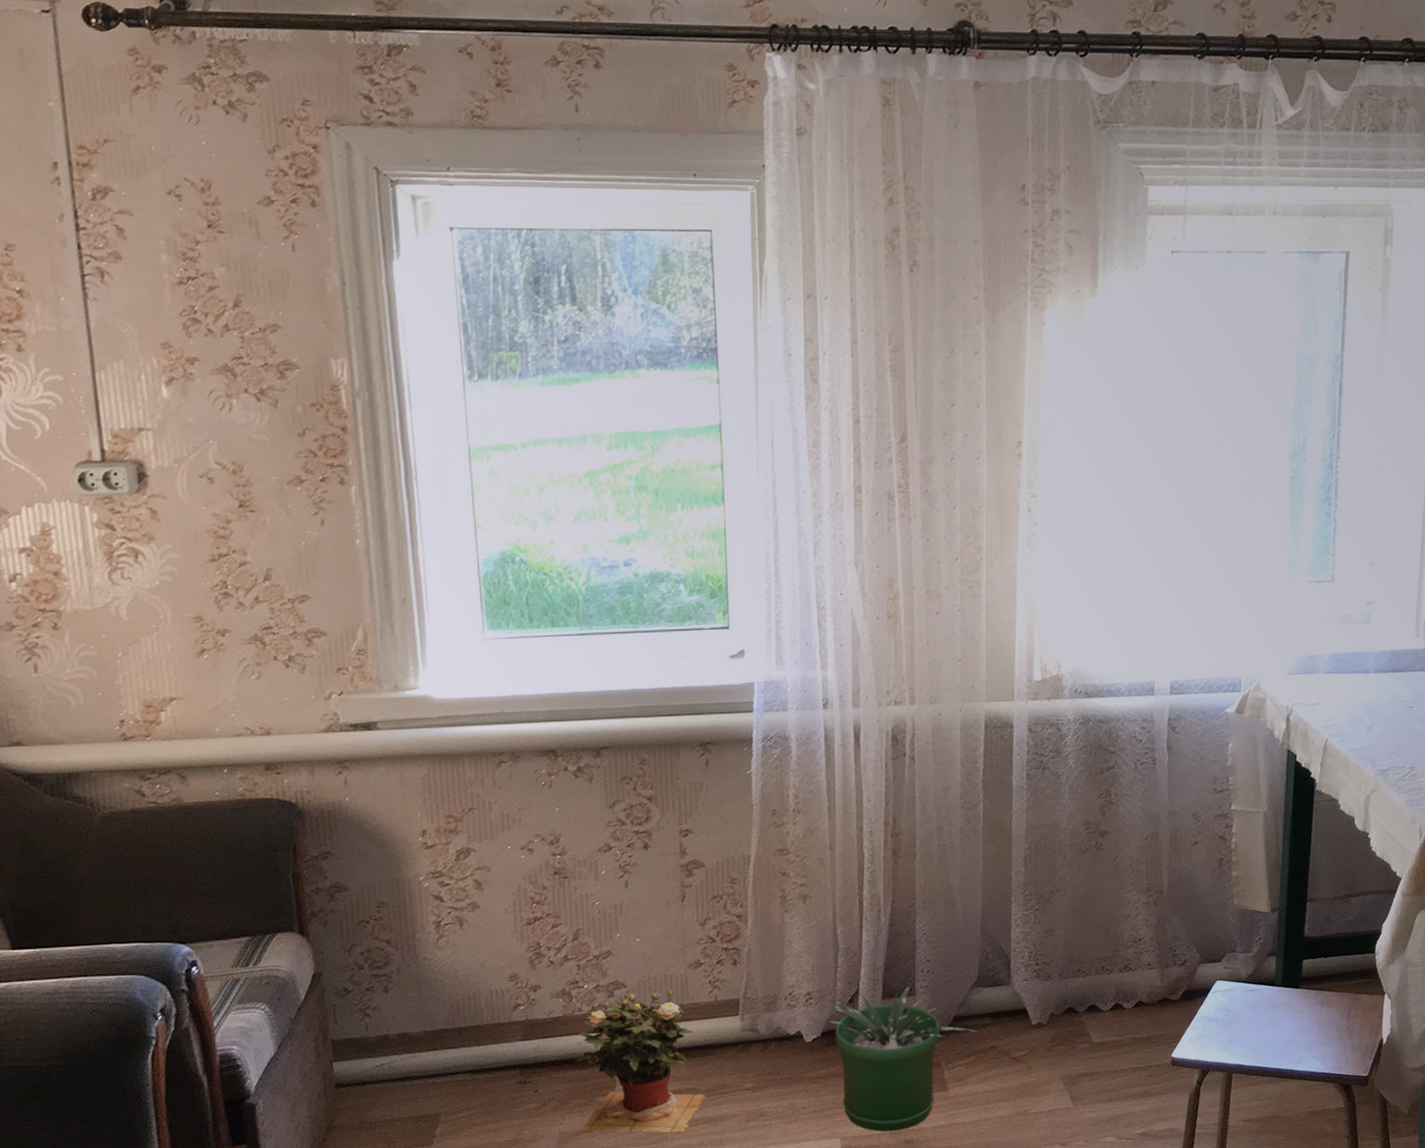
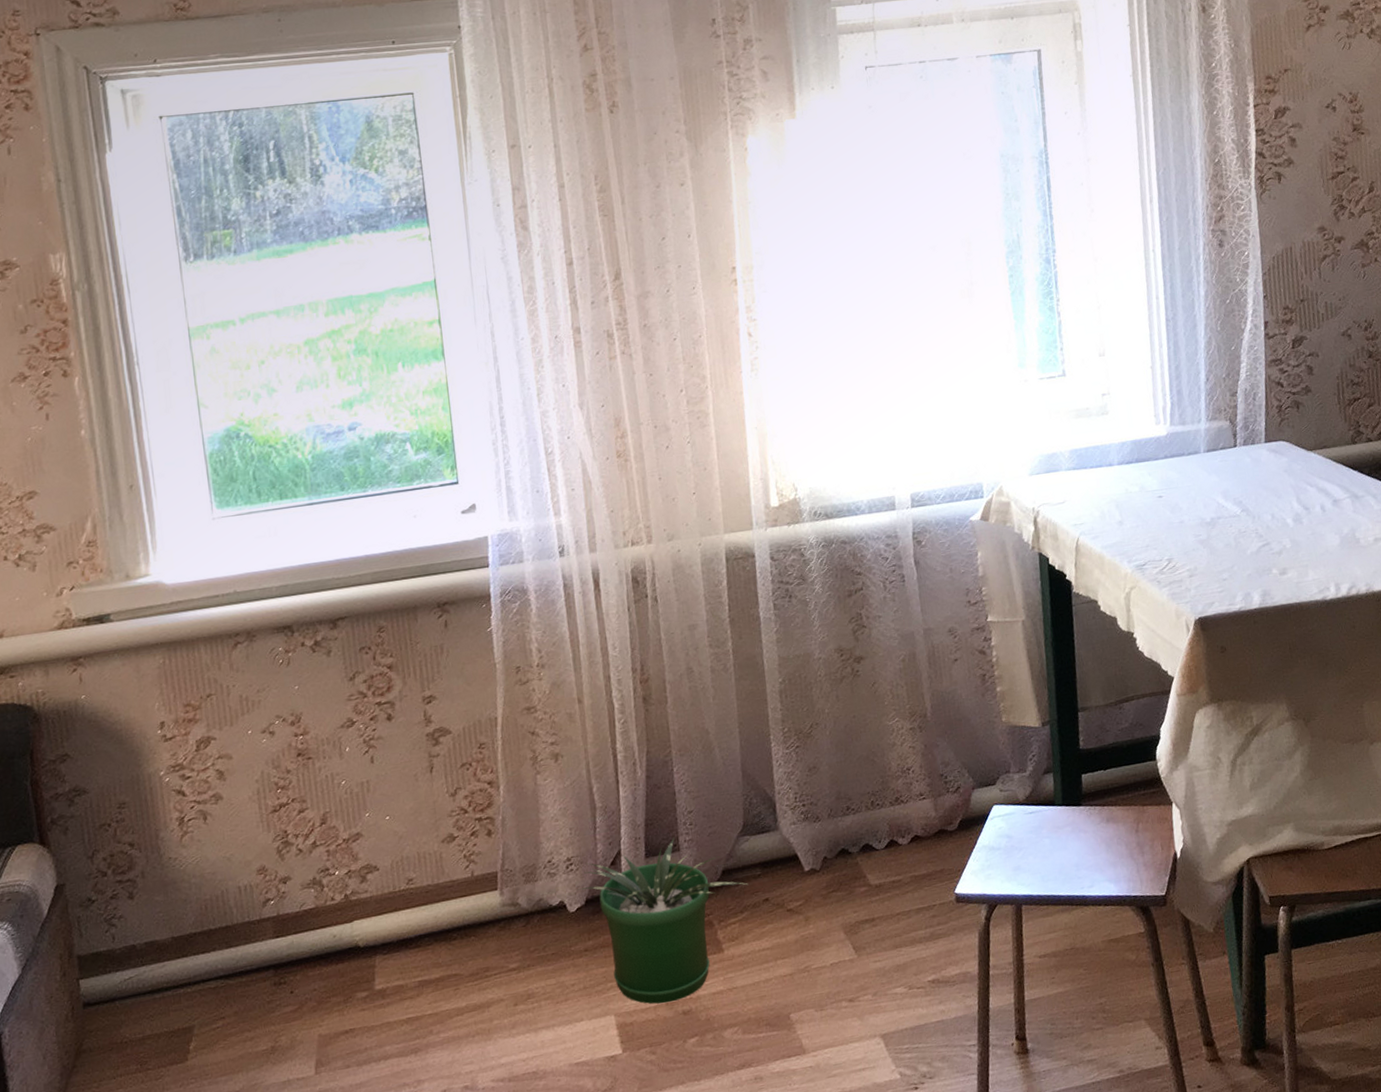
flower arrangement: present [575,990,705,1133] -> none [330,868,469,1031]

